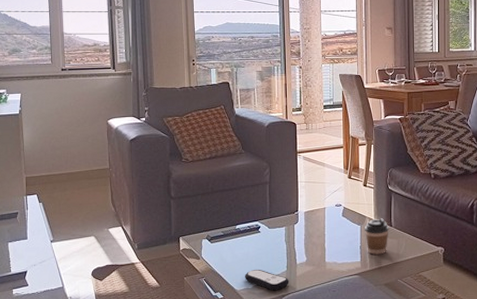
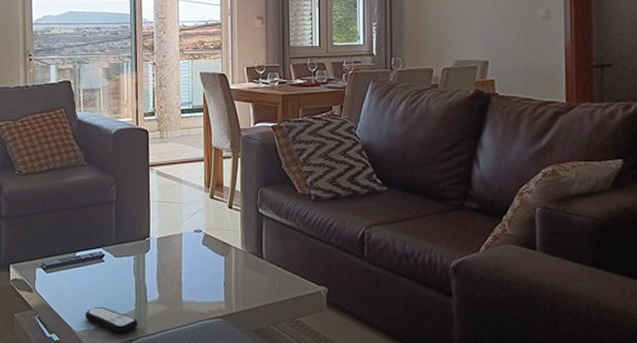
coffee cup: present [364,218,389,255] -> none [229,248,260,293]

